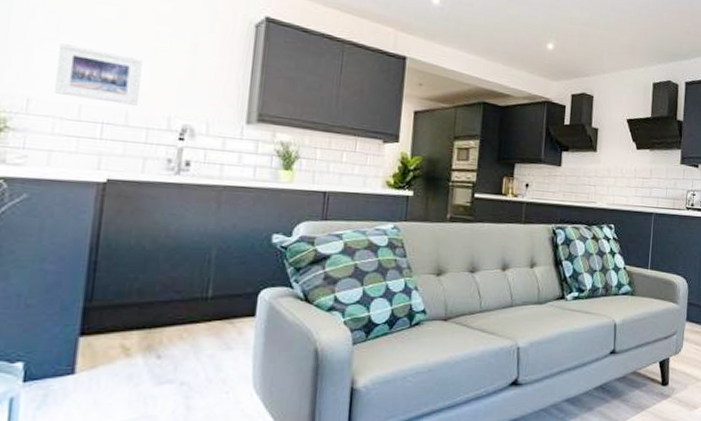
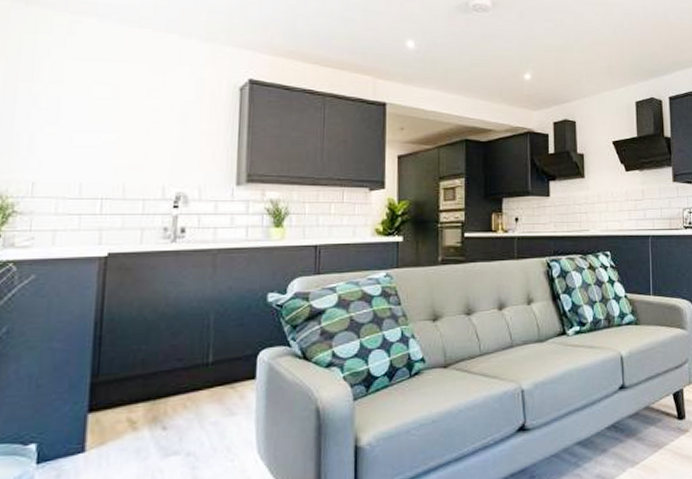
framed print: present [55,44,143,106] -> none [57,127,136,178]

